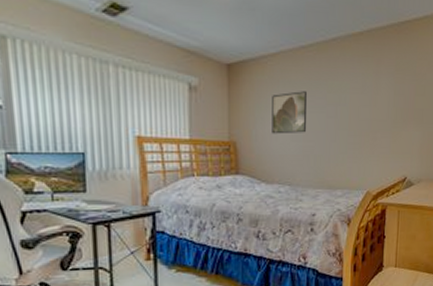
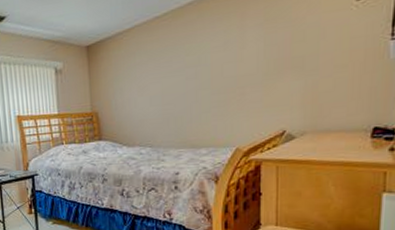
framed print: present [272,91,308,134] -> none [129,58,165,102]

